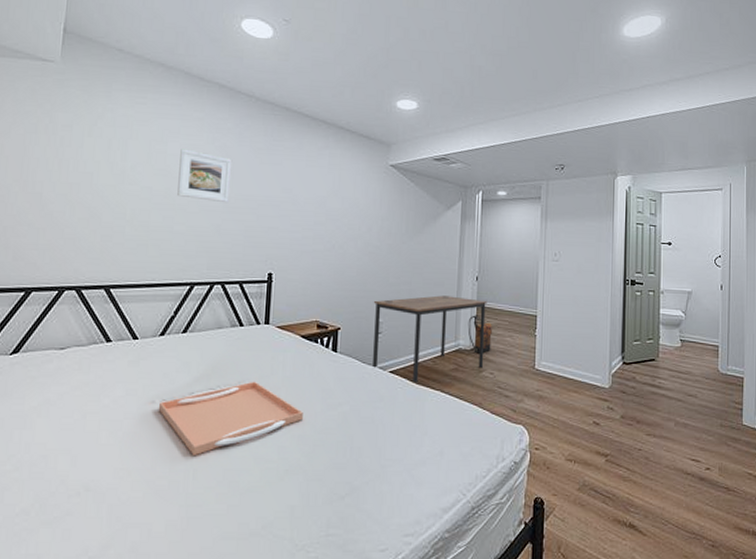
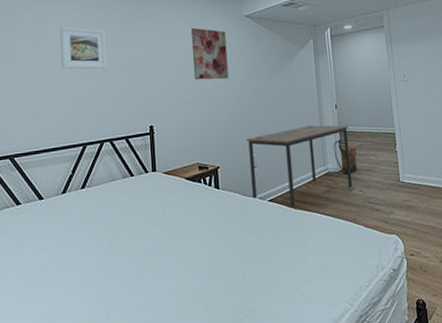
serving tray: present [158,381,303,456] -> none [68,224,197,298]
wall art: none [325,170,367,232] -> present [190,27,229,80]

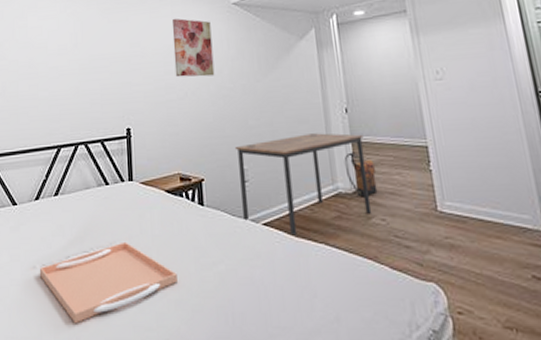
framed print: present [60,26,107,69] -> none [39,20,83,65]
serving tray: none [68,224,197,298] -> present [39,241,177,324]

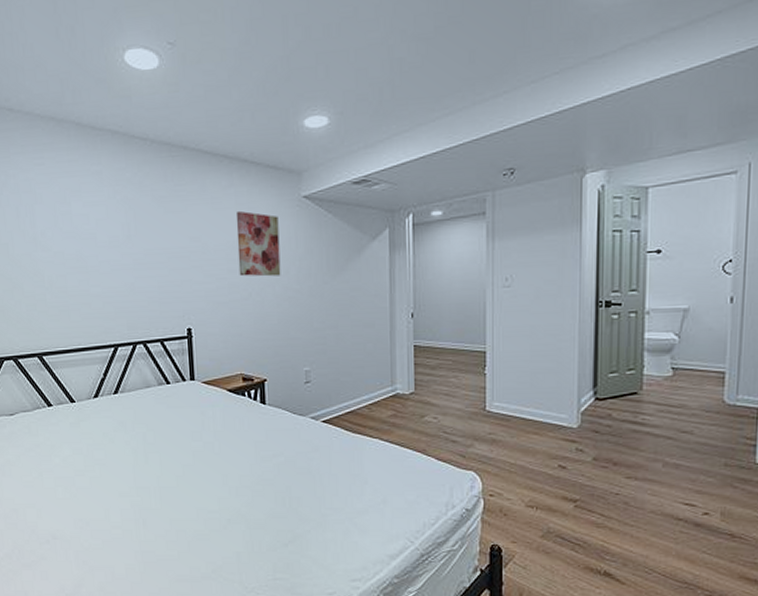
serving tray: present [39,241,177,324] -> none [103,436,239,508]
desk: present [234,133,372,236] -> none [298,337,426,432]
backpack: present [343,152,378,197] -> none [404,356,433,398]

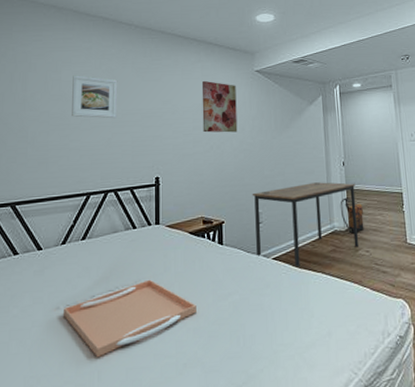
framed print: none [84,207,138,260] -> present [72,75,117,119]
serving tray: none [103,436,239,508] -> present [62,279,196,358]
desk: none [298,337,426,432] -> present [252,182,359,268]
backpack: none [404,356,433,398] -> present [340,197,364,234]

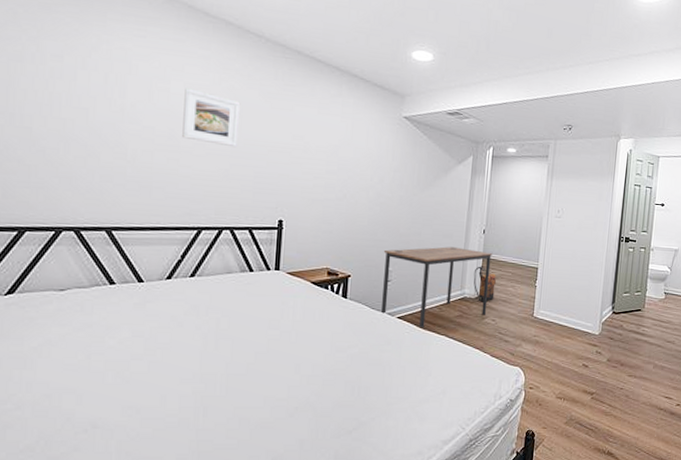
serving tray: present [62,279,196,358] -> none [166,324,313,395]
wall art: present [201,80,238,133] -> none [336,119,380,183]

